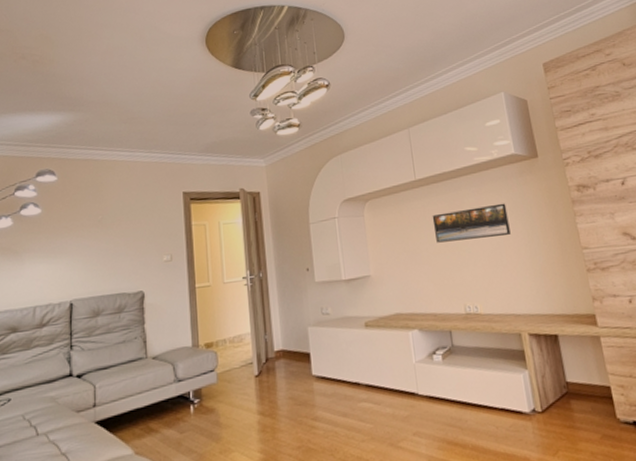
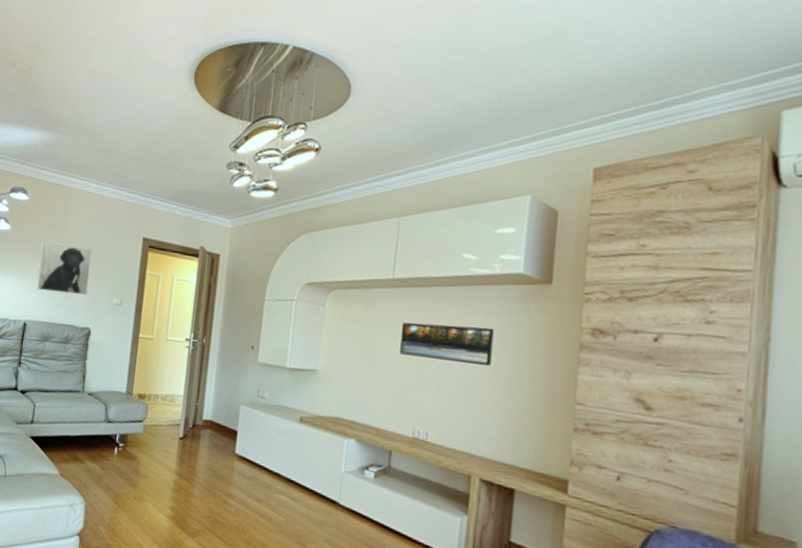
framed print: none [78,213,135,267] -> present [36,241,93,296]

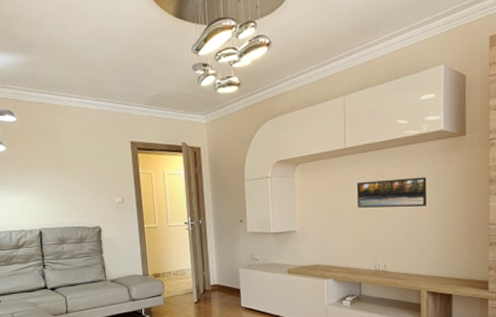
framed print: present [36,241,93,296] -> none [39,156,91,201]

